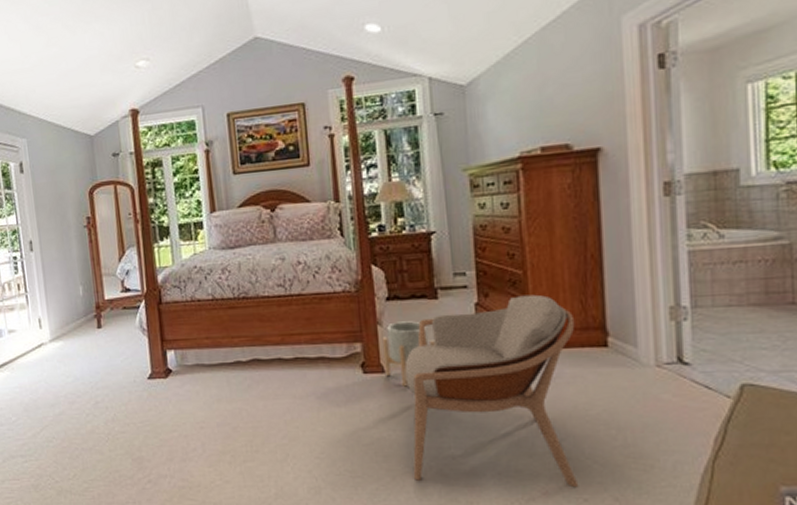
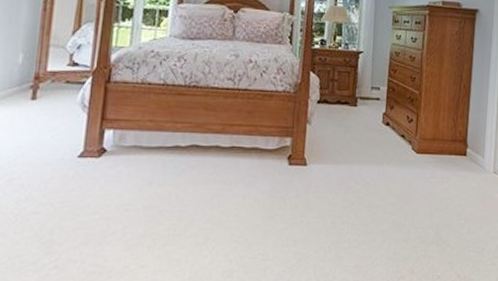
planter: present [382,321,436,387] -> none [307,122,350,179]
armchair: present [404,294,579,488] -> none [315,110,448,267]

